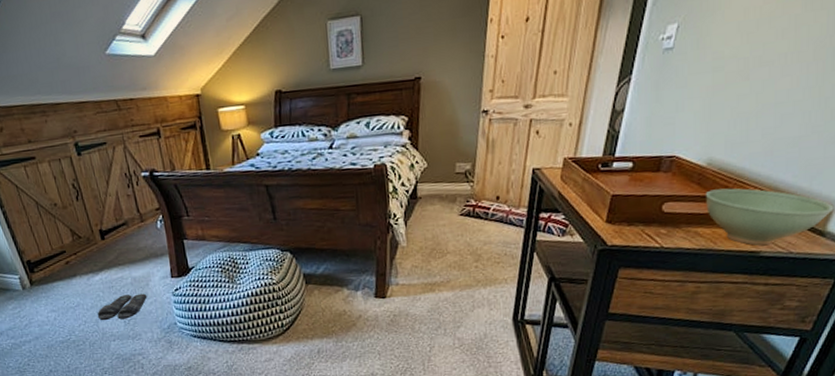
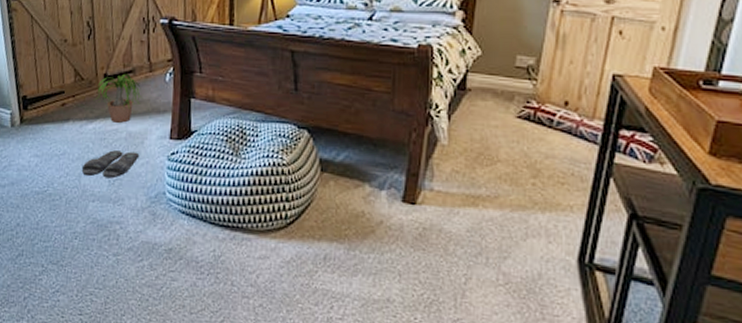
potted plant: none [94,226,140,271] -> present [93,73,143,123]

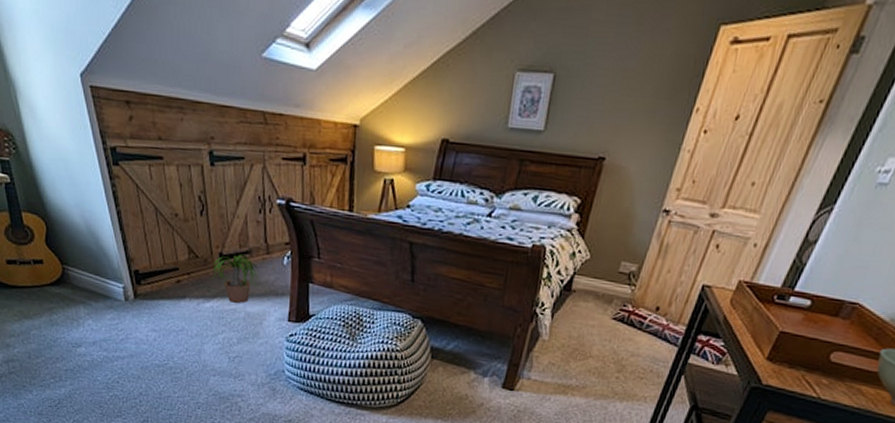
slippers: present [81,150,138,178] -> none [201,329,257,356]

